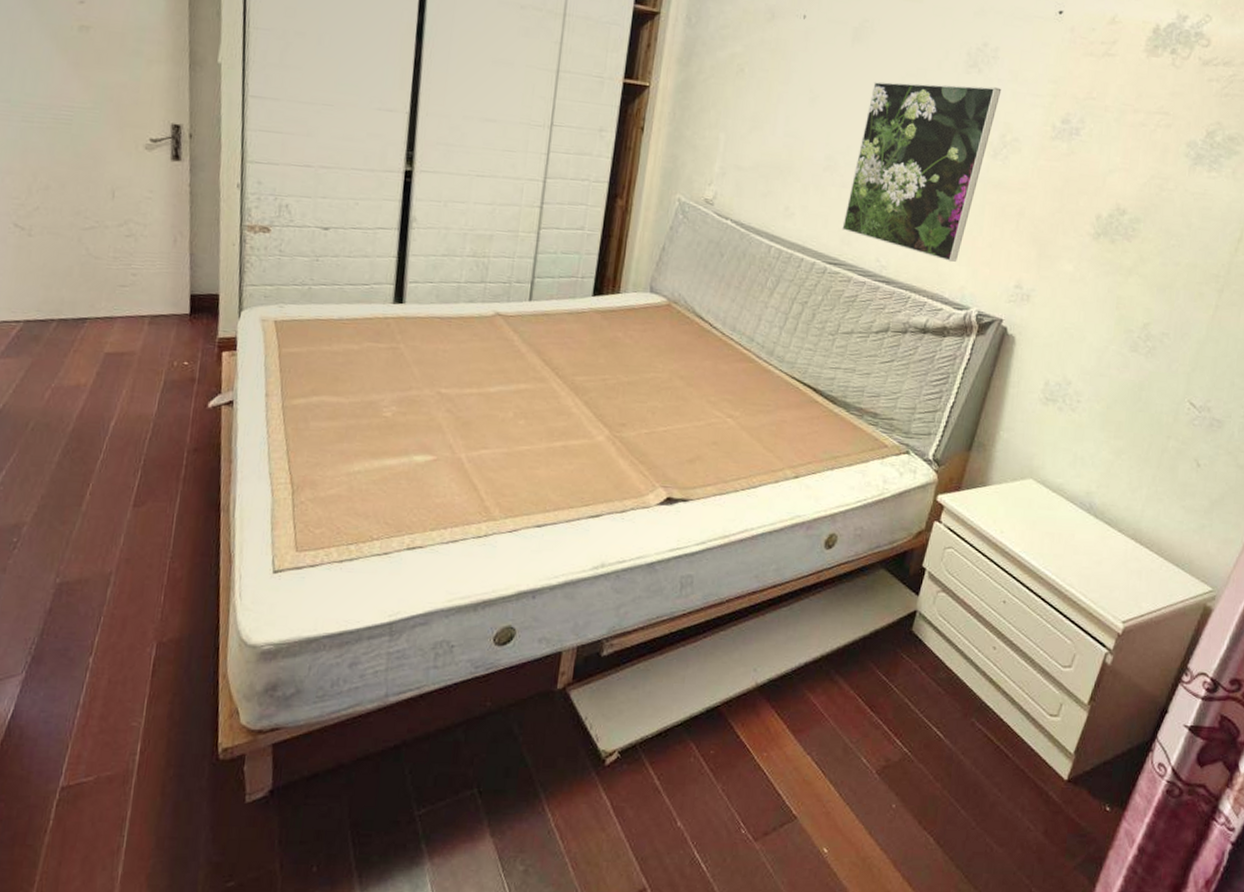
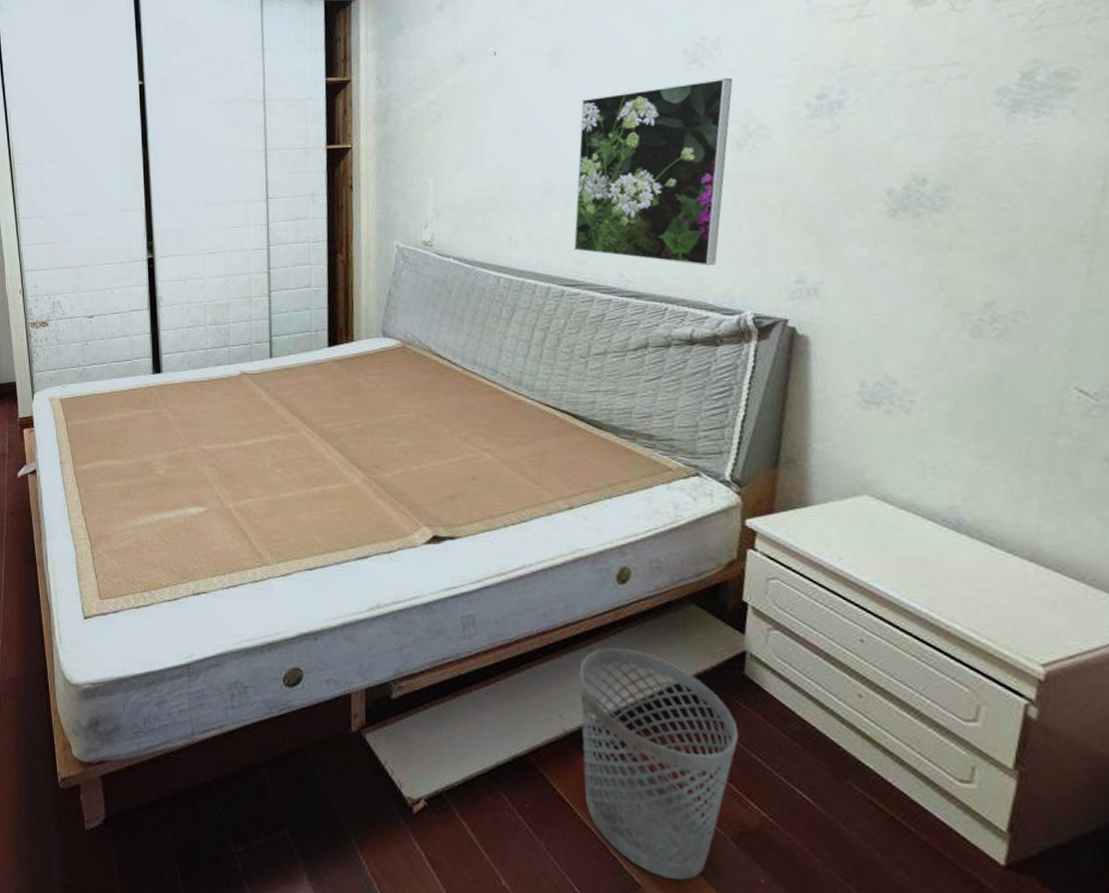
wastebasket: none [763,607,899,809] -> present [579,648,739,880]

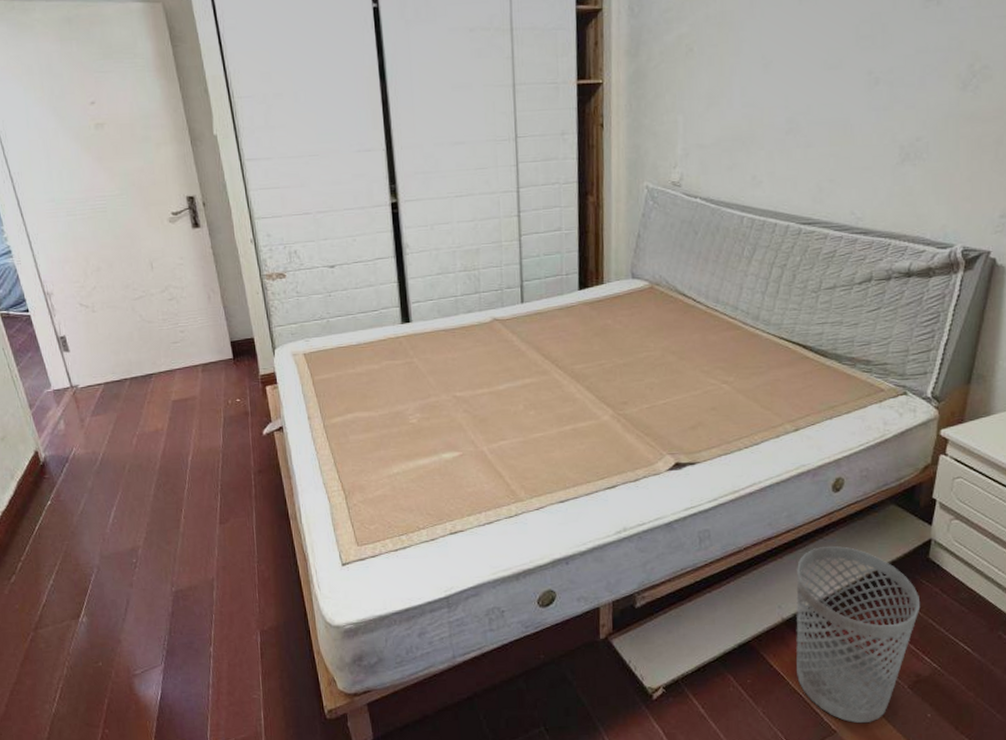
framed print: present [573,77,733,267] -> none [812,16,965,203]

